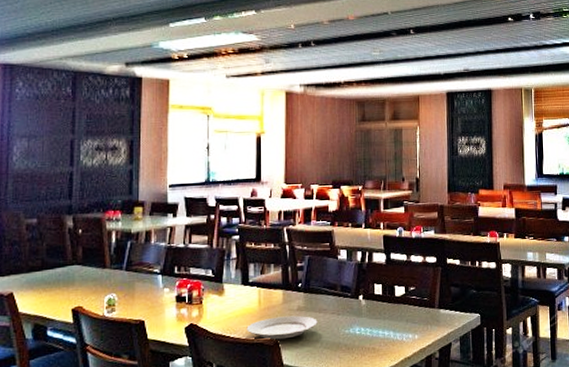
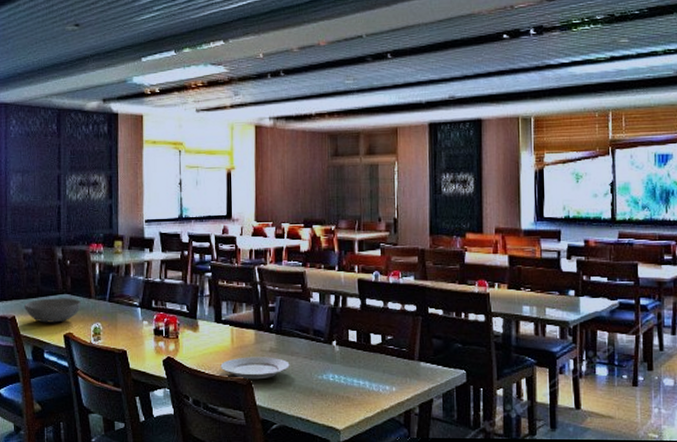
bowl: none [25,269,93,298] -> present [24,298,81,323]

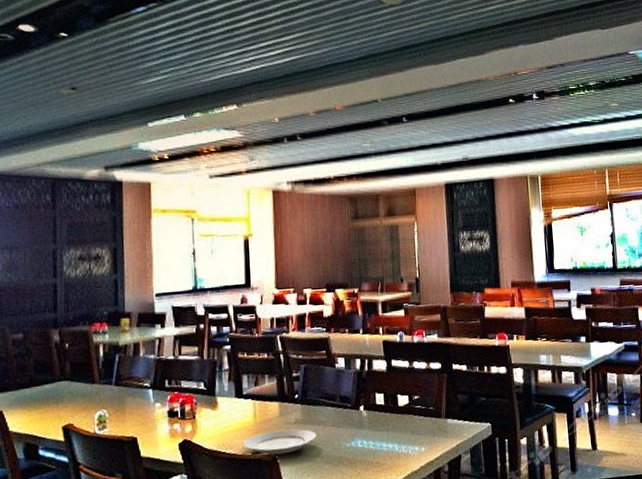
bowl: present [24,298,81,323] -> none [14,385,82,416]

